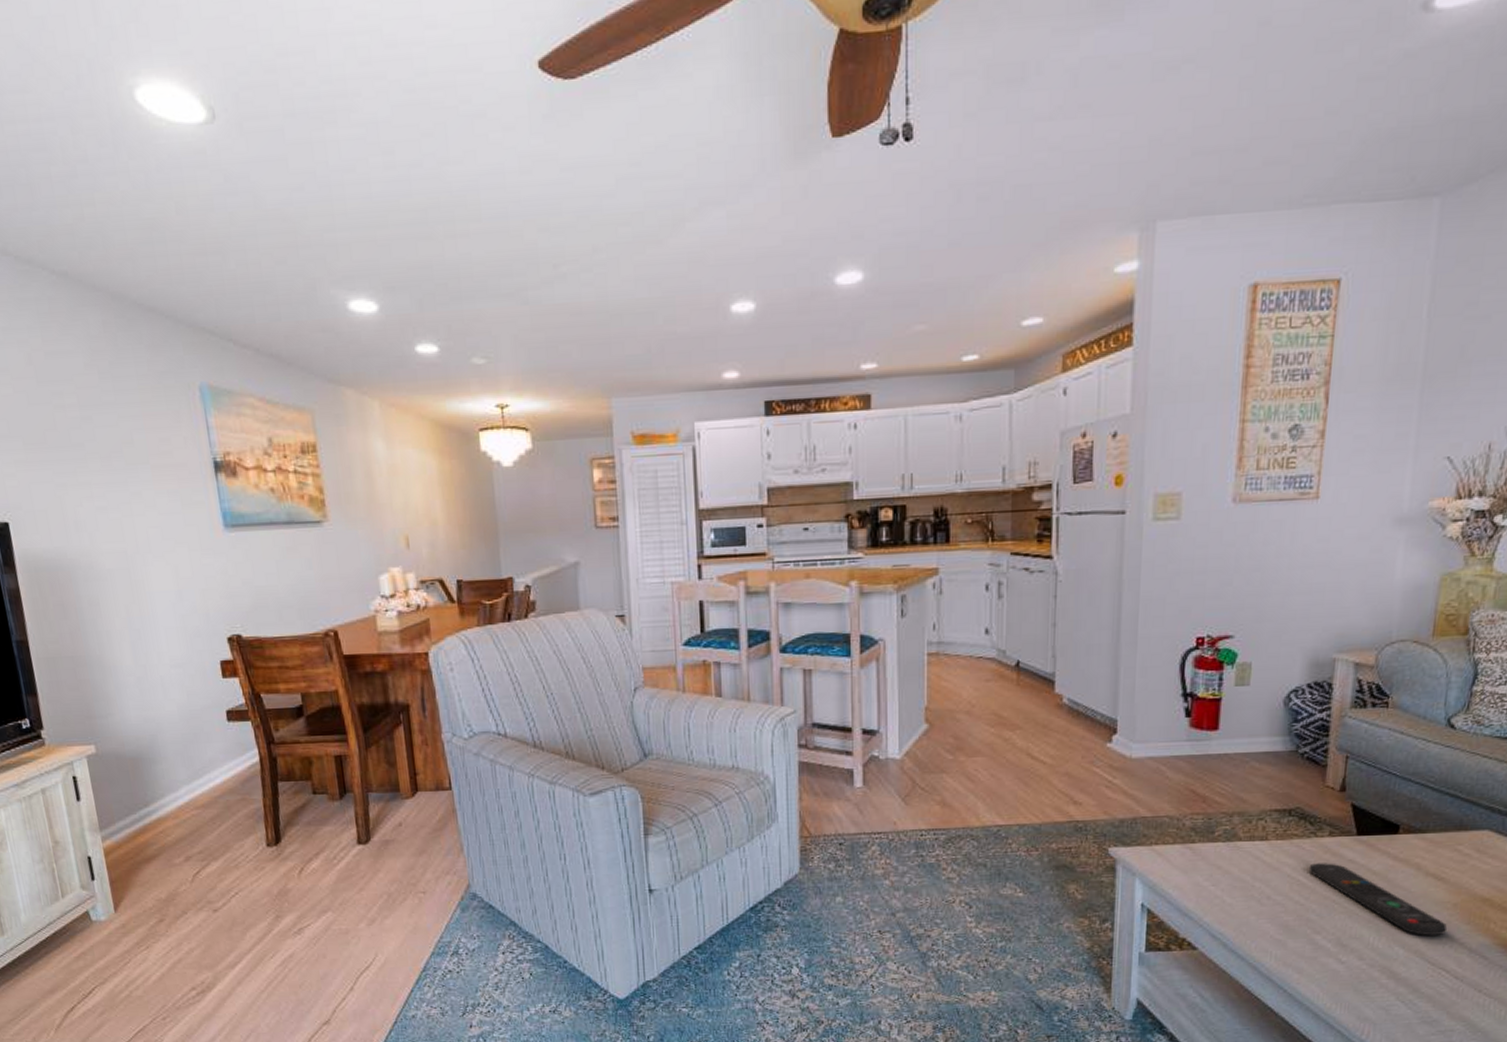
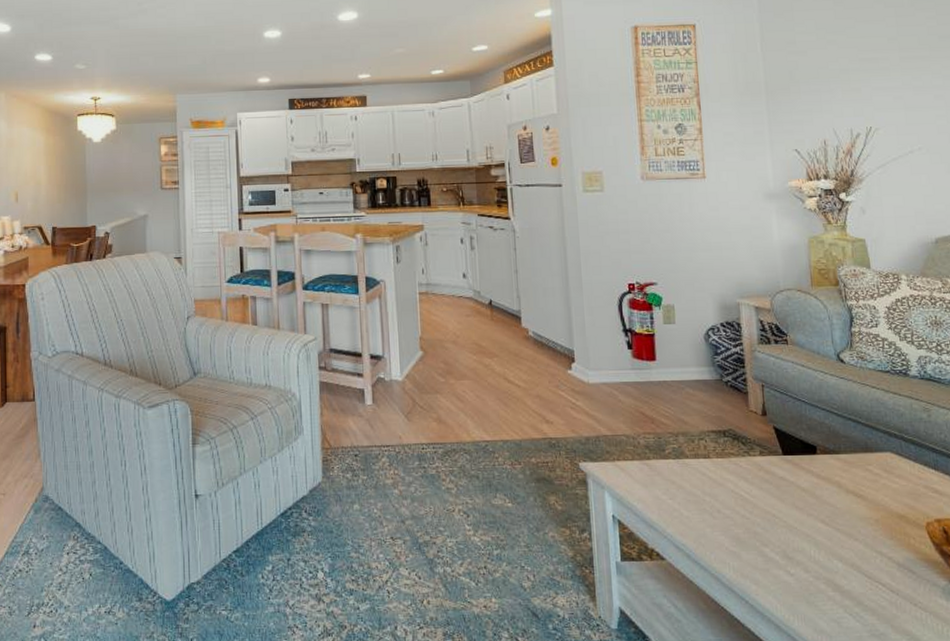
remote control: present [1308,863,1447,936] -> none [748,480,874,551]

